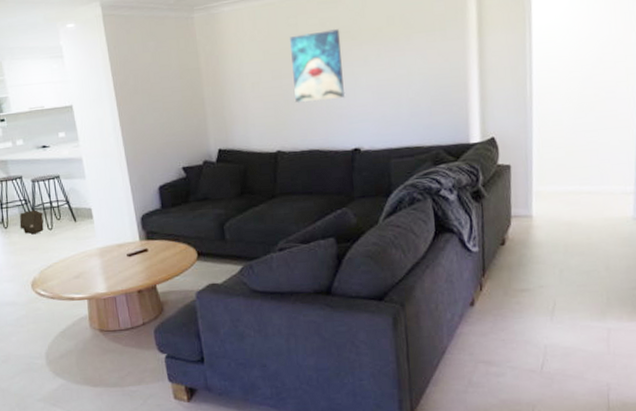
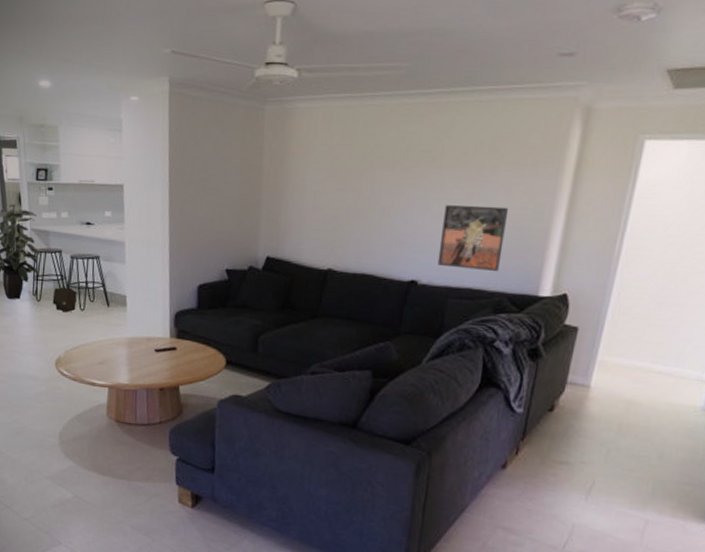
wall art: present [290,28,346,103] -> none [357,145,421,224]
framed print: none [372,69,430,131] -> present [437,205,509,272]

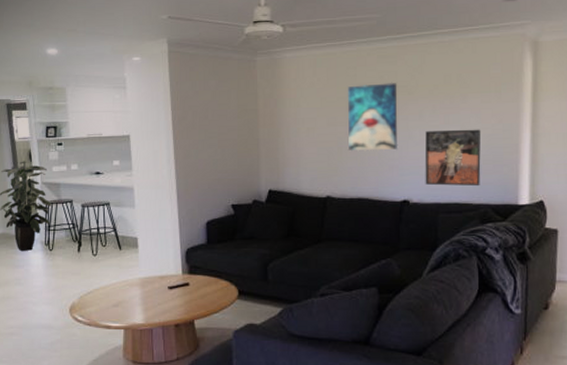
rock: present [52,287,77,313] -> none [65,234,89,259]
wall art: none [357,145,421,224] -> present [348,82,398,152]

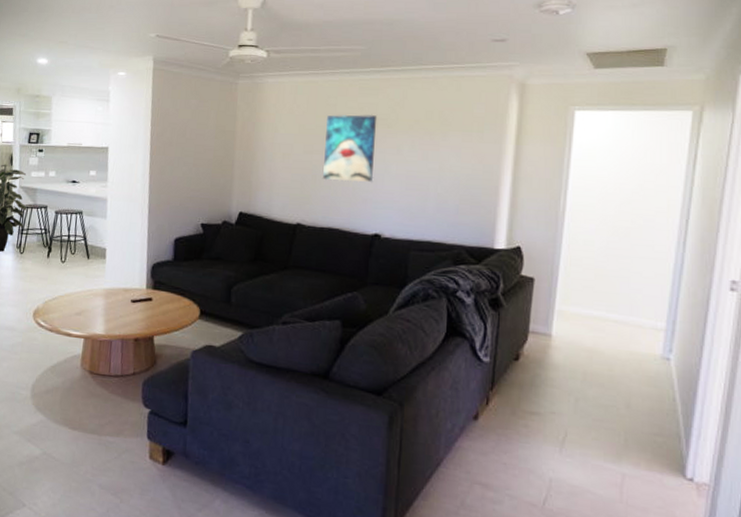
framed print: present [424,129,481,187] -> none [398,166,460,227]

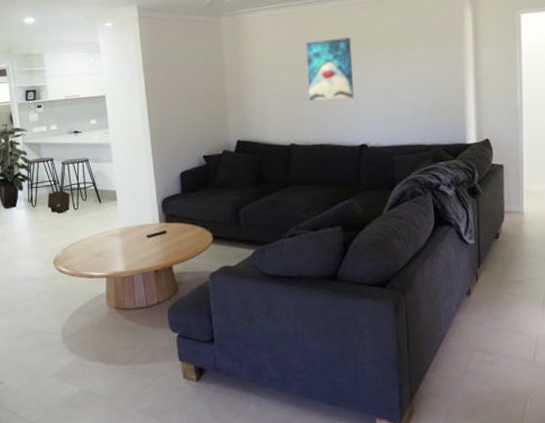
rock: none [35,240,59,265] -> present [47,190,70,214]

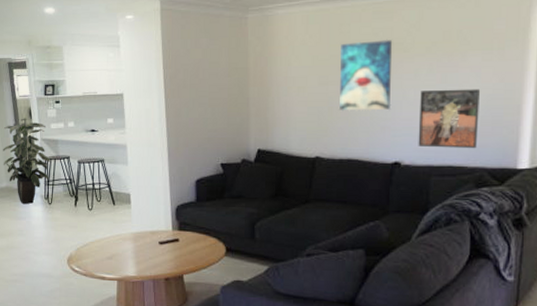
rock: present [47,190,70,214] -> none [63,189,85,213]
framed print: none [379,76,431,130] -> present [418,89,481,149]

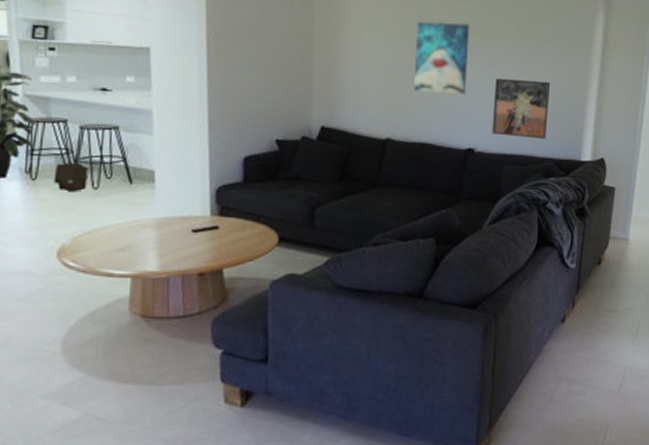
rock: none [63,189,85,213] -> present [53,162,88,192]

